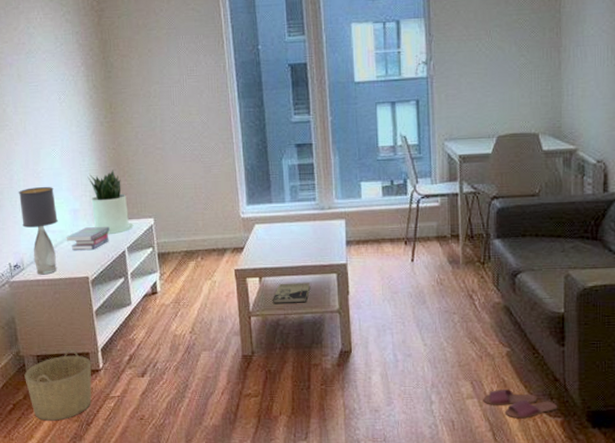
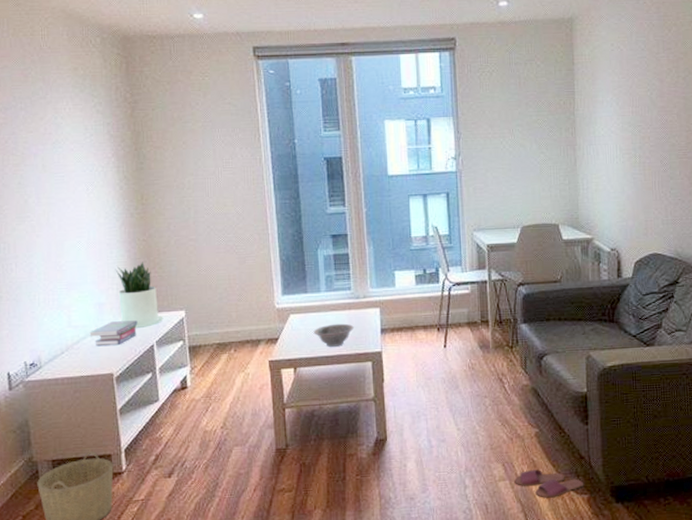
table lamp: present [18,187,58,275] -> none [37,280,81,373]
book: present [273,283,311,303] -> none [308,371,346,394]
decorative bowl: none [278,234,319,258] -> present [313,323,354,347]

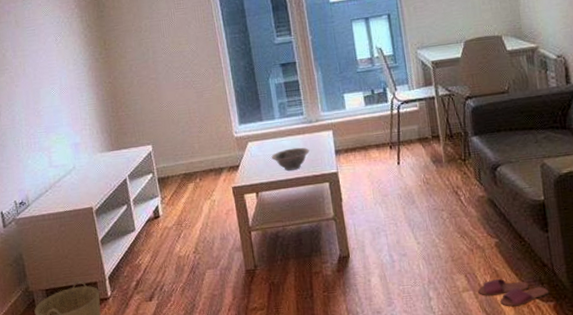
books: present [89,320,138,347] -> none [68,157,111,183]
planter: present [115,261,164,329] -> none [86,102,133,165]

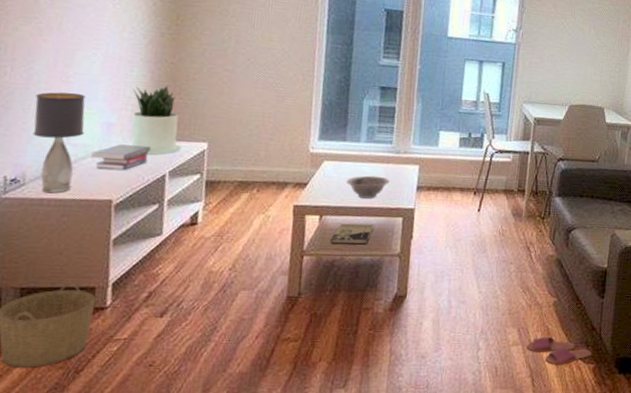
table lamp: none [20,124,62,210] -> present [33,92,86,194]
books: none [68,157,111,183] -> present [90,144,151,171]
planter: none [86,102,133,165] -> present [130,85,182,156]
book: none [270,193,306,217] -> present [330,223,374,245]

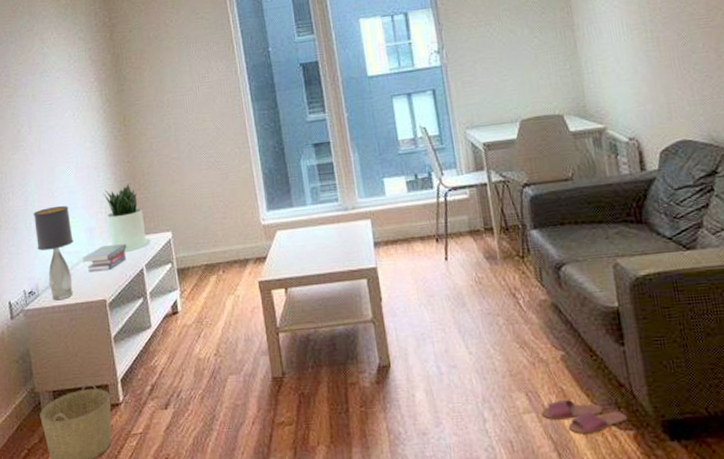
book: present [330,223,374,245] -> none [301,291,340,316]
decorative bowl: present [346,175,390,199] -> none [302,238,345,264]

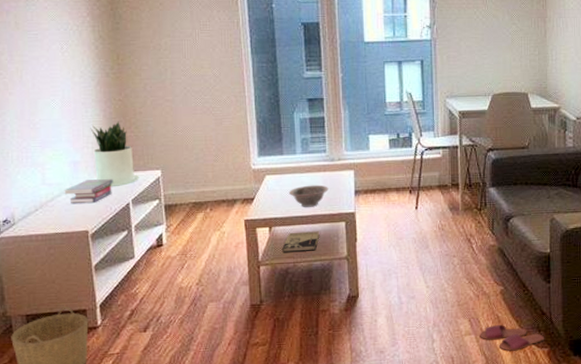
table lamp: present [33,206,74,301] -> none [11,138,56,230]
book: none [301,291,340,316] -> present [282,231,320,252]
decorative bowl: none [302,238,345,264] -> present [288,185,328,207]

